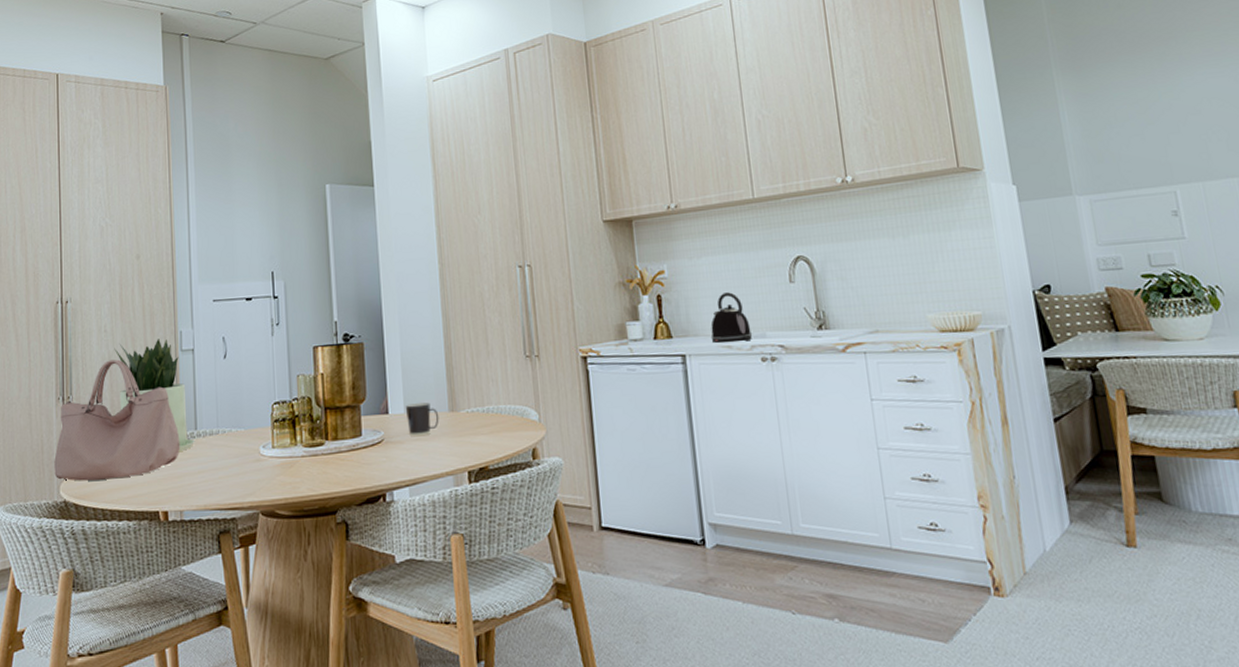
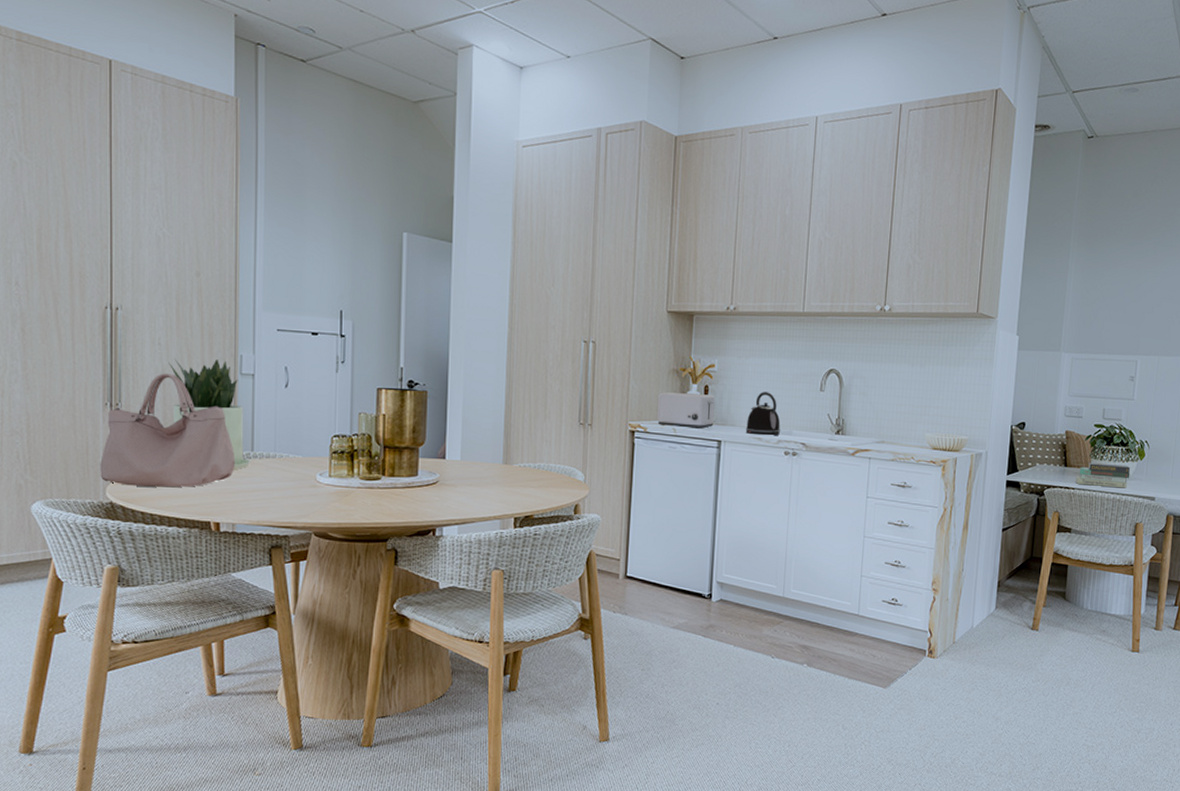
mug: present [405,402,439,437] -> none [462,452,493,483]
toaster: none [606,304,674,346] -> present [657,392,715,429]
books: none [1134,319,1208,352] -> present [1075,462,1130,489]

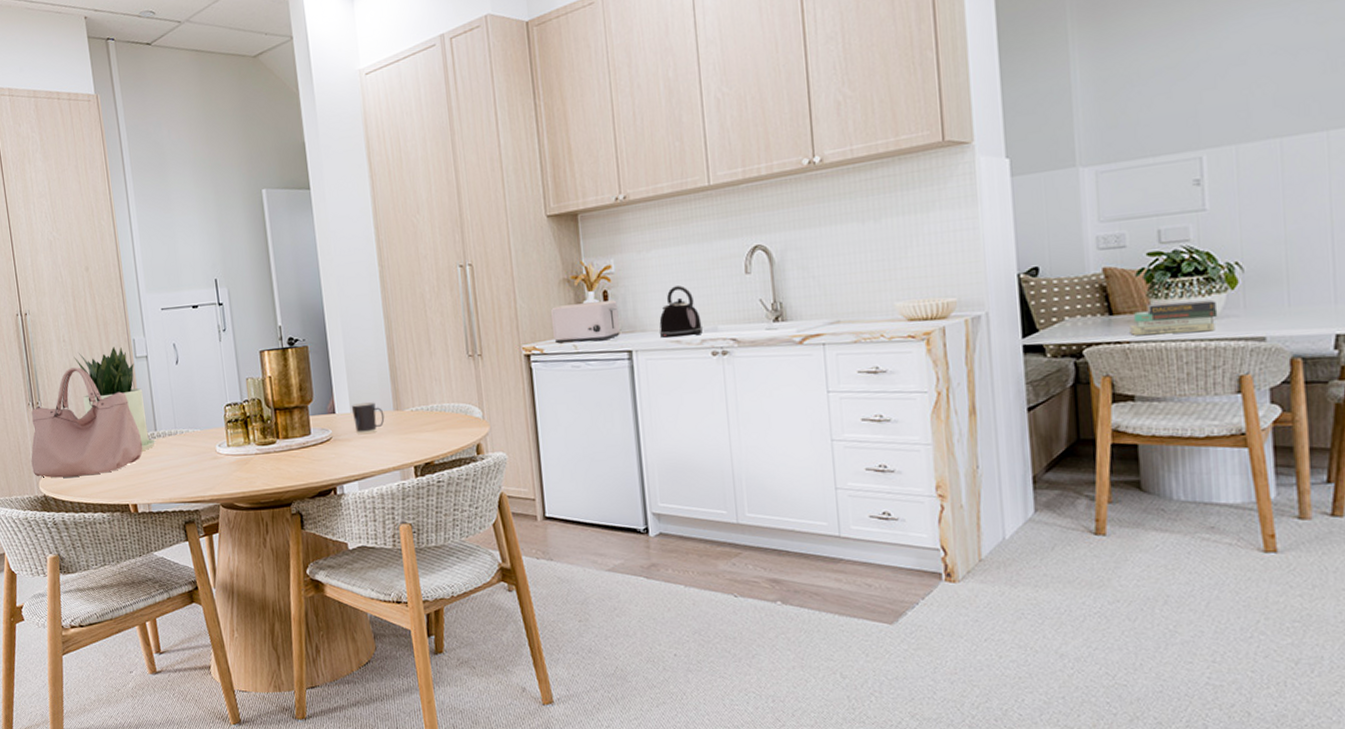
mug: none [462,452,493,483] -> present [351,402,385,435]

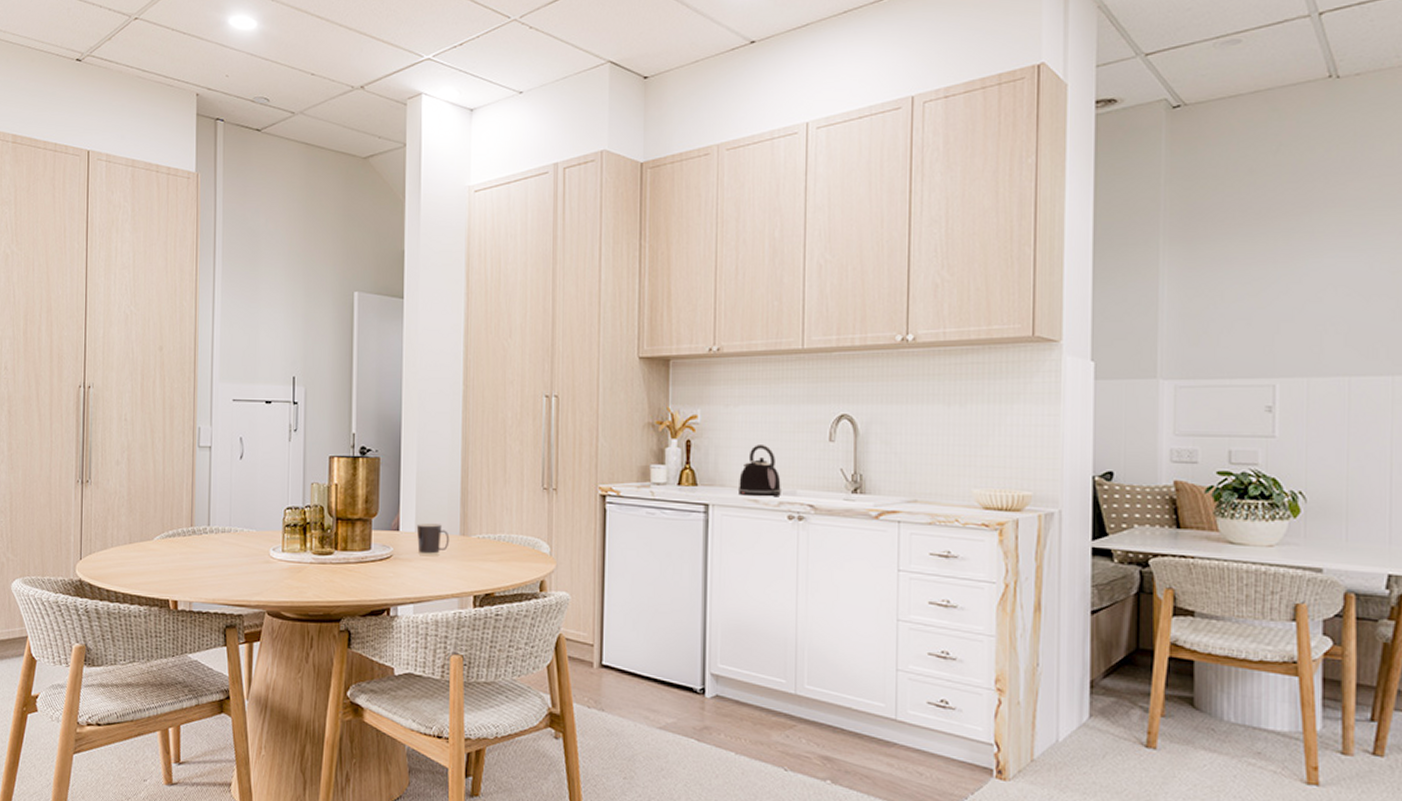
handbag: present [31,367,143,478] -> none [71,449,193,564]
planter: present [74,347,156,450] -> none [133,433,208,545]
toaster: present [550,300,620,344] -> none [631,450,699,491]
books: present [1130,299,1218,336] -> none [1195,522,1280,557]

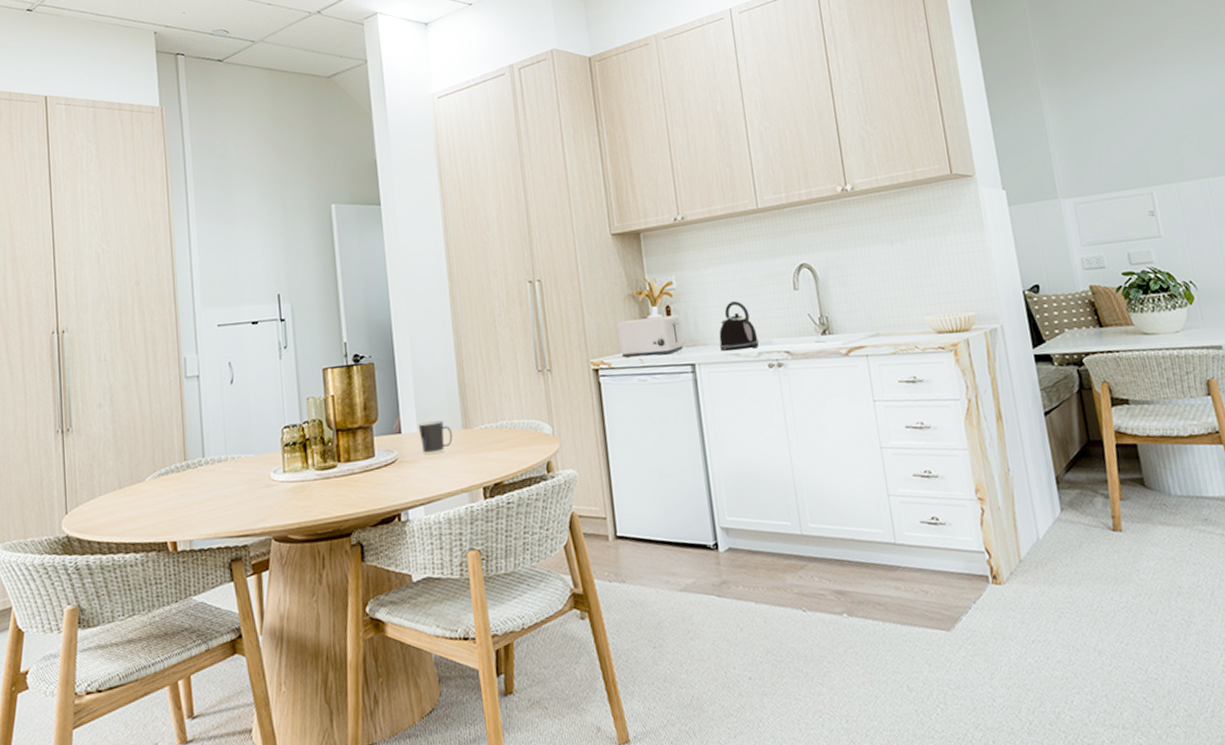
toaster: none [631,450,699,491] -> present [616,315,683,358]

